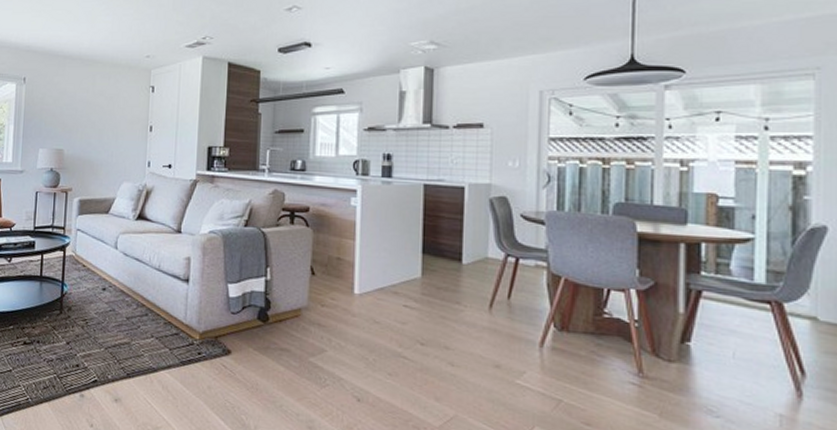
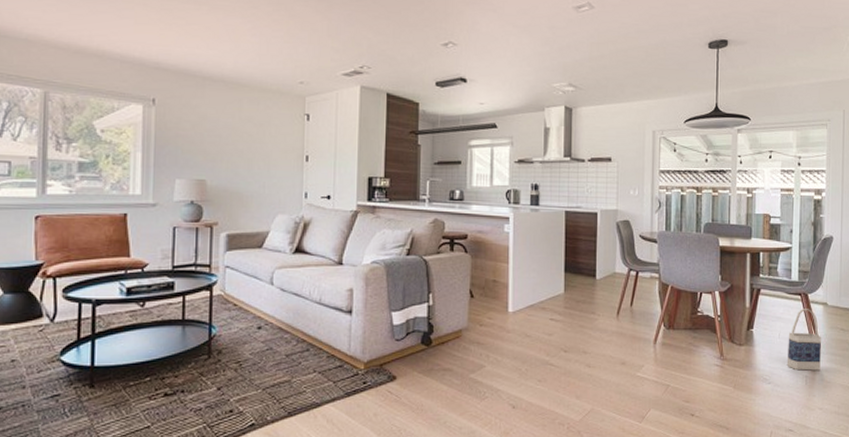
bag: none [746,322,807,410] -> present [786,309,821,371]

